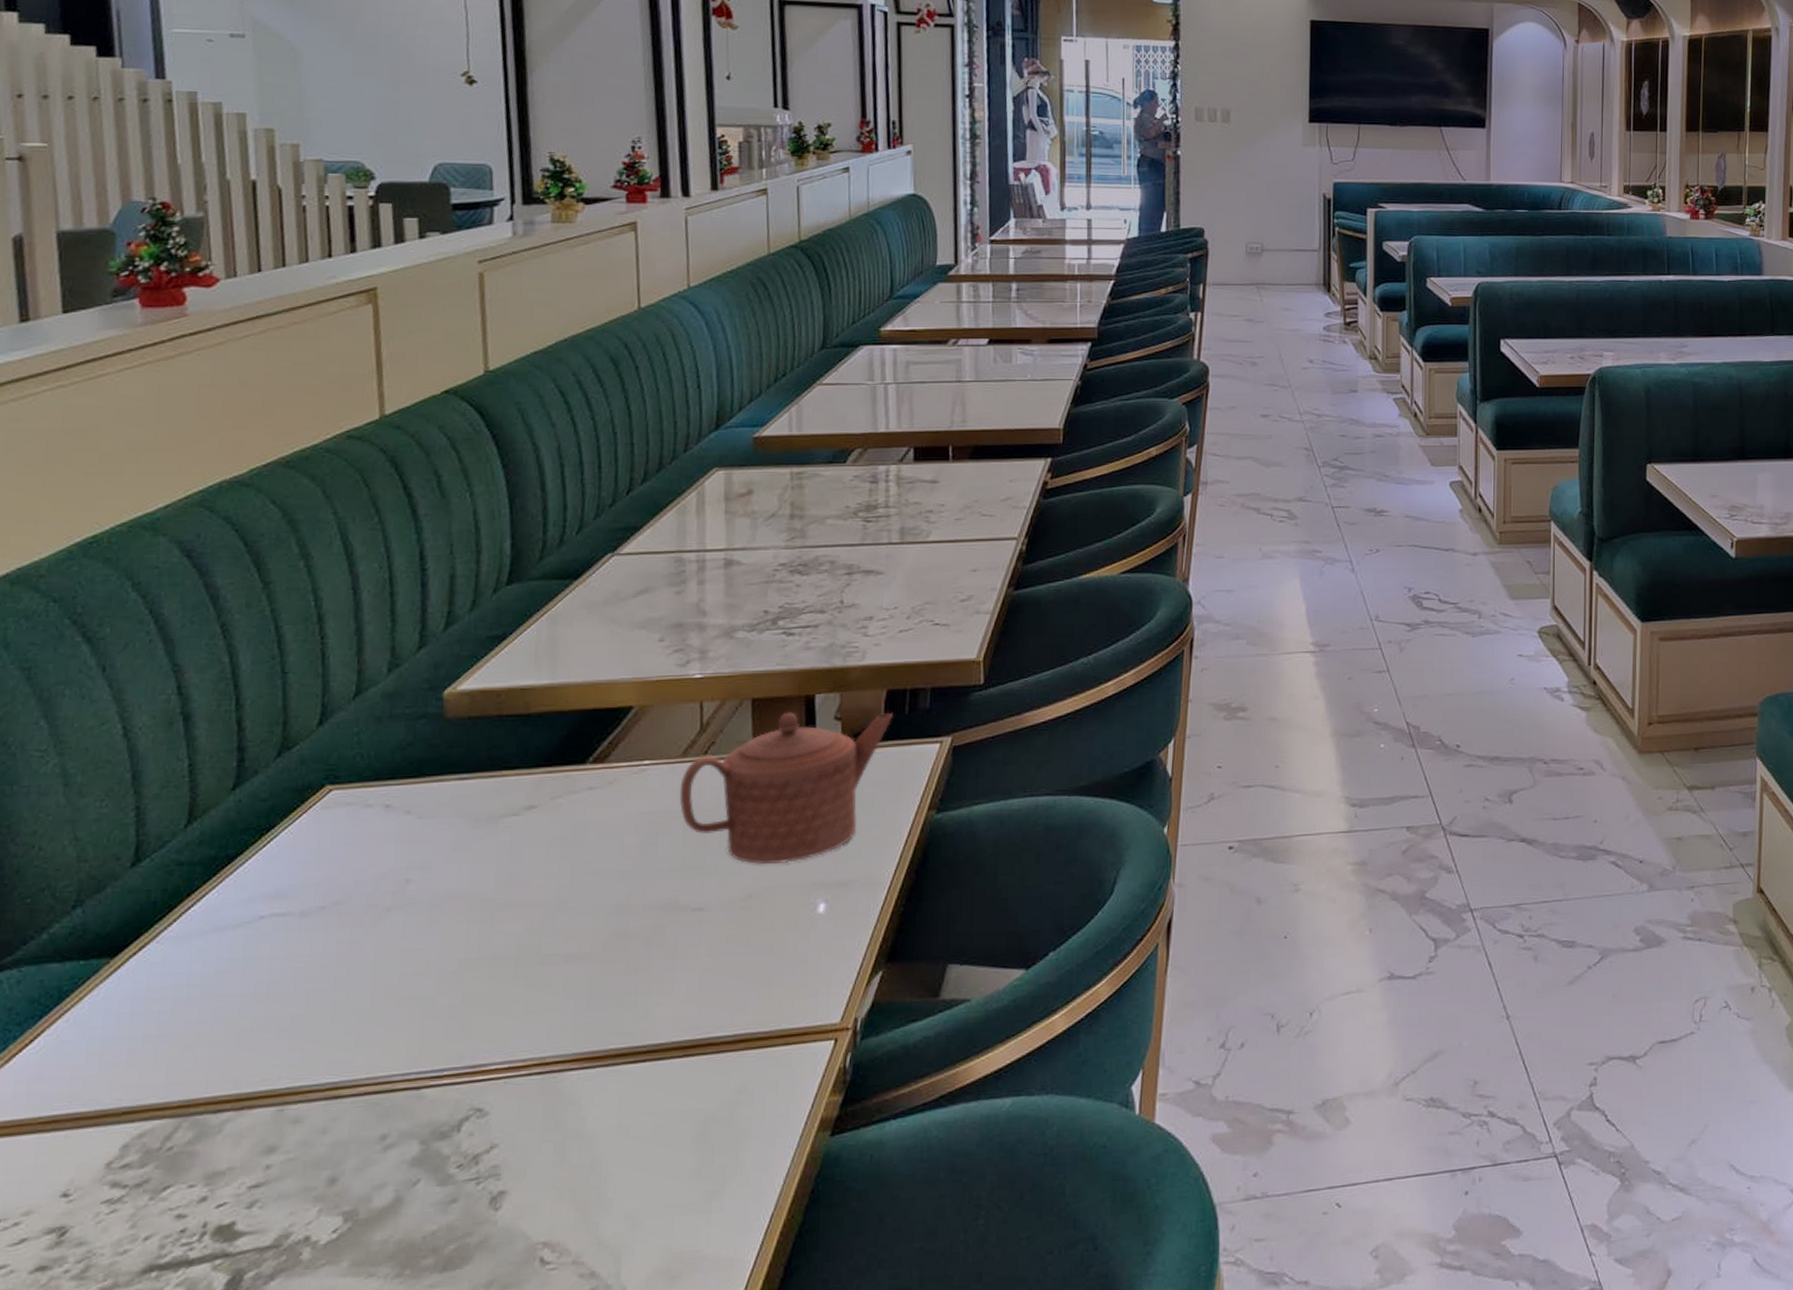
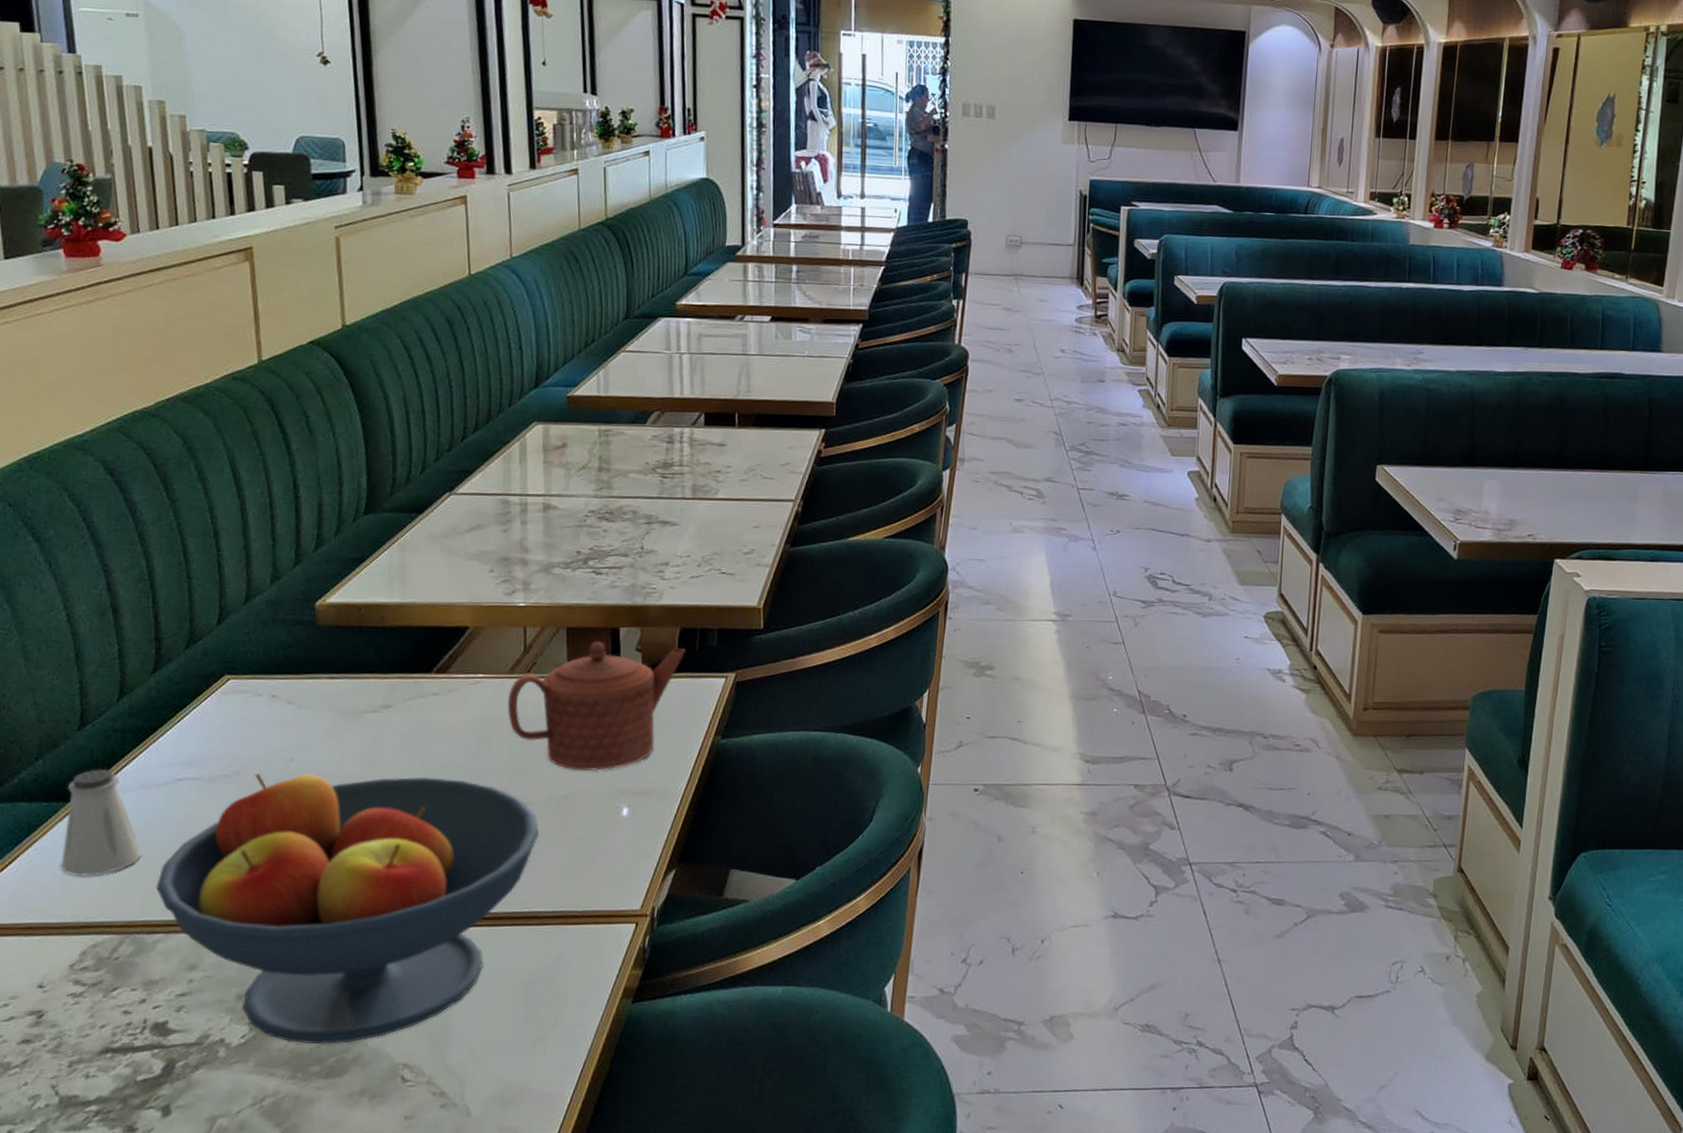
saltshaker: none [99,911,210,1050] -> present [60,768,142,877]
fruit bowl: none [226,886,717,1232] -> present [156,773,539,1045]

